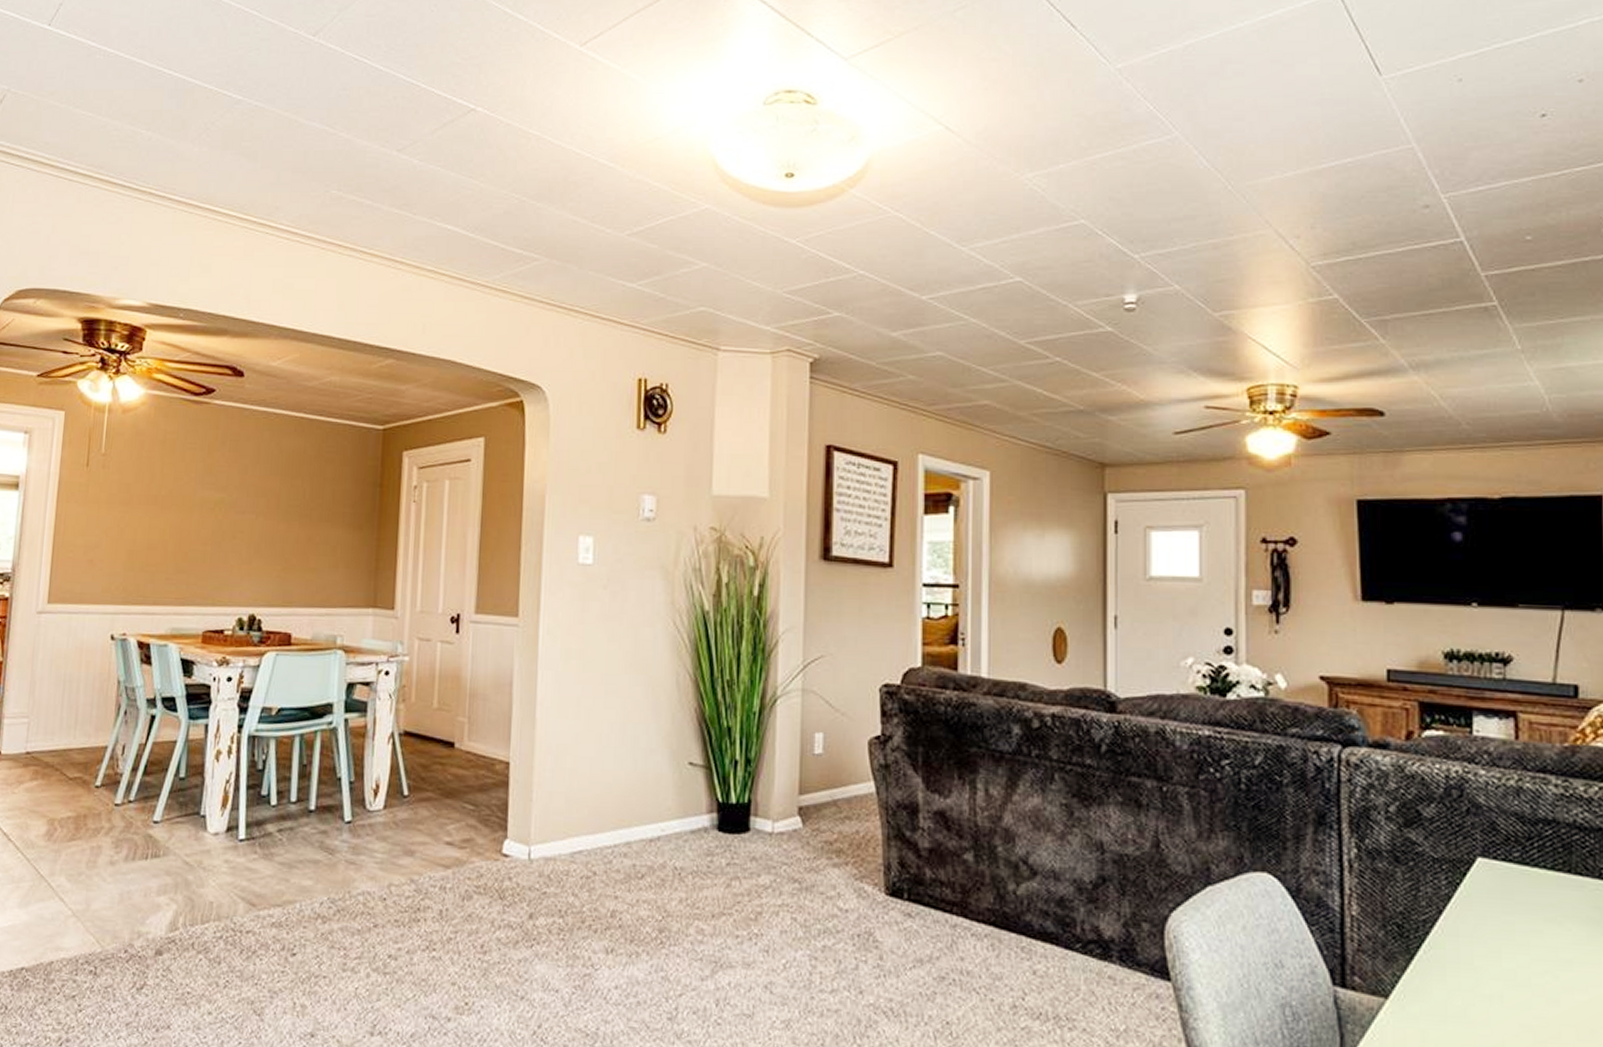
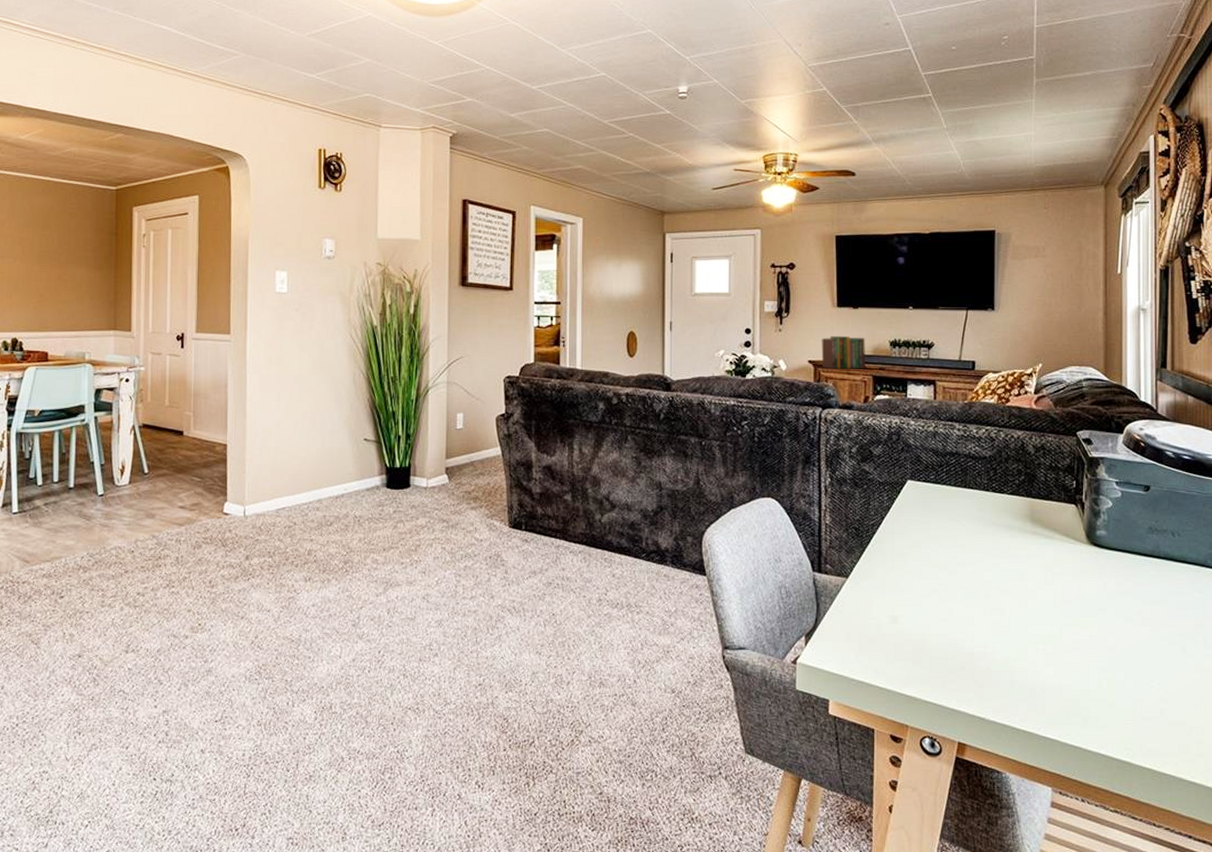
books: none [1339,641,1408,691] -> present [821,335,866,369]

